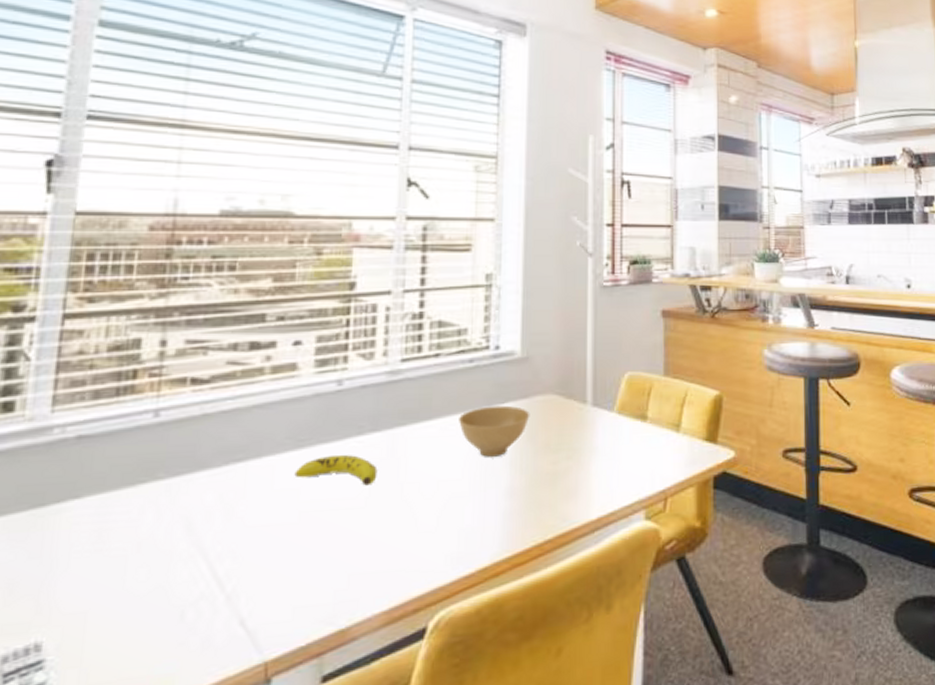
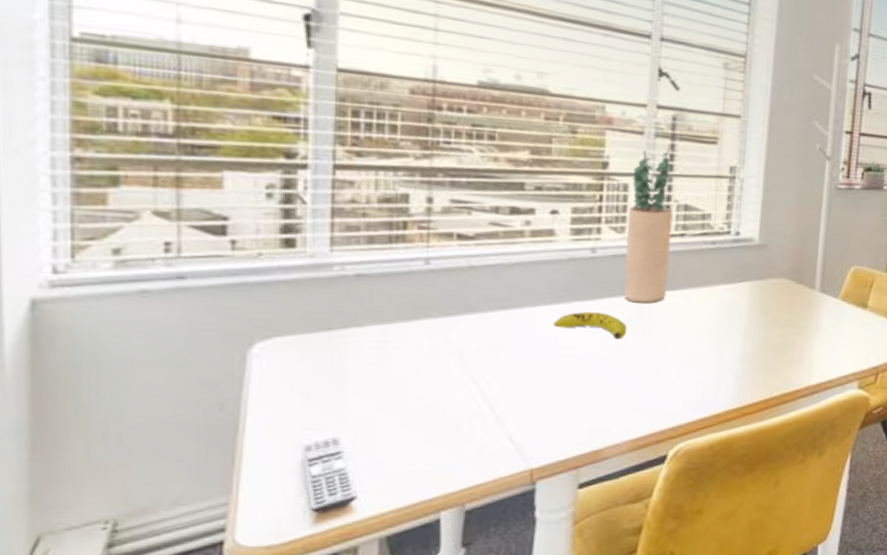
vase: none [372,256,426,439] -> present [623,144,673,303]
bowl: present [459,405,530,457] -> none [700,283,764,326]

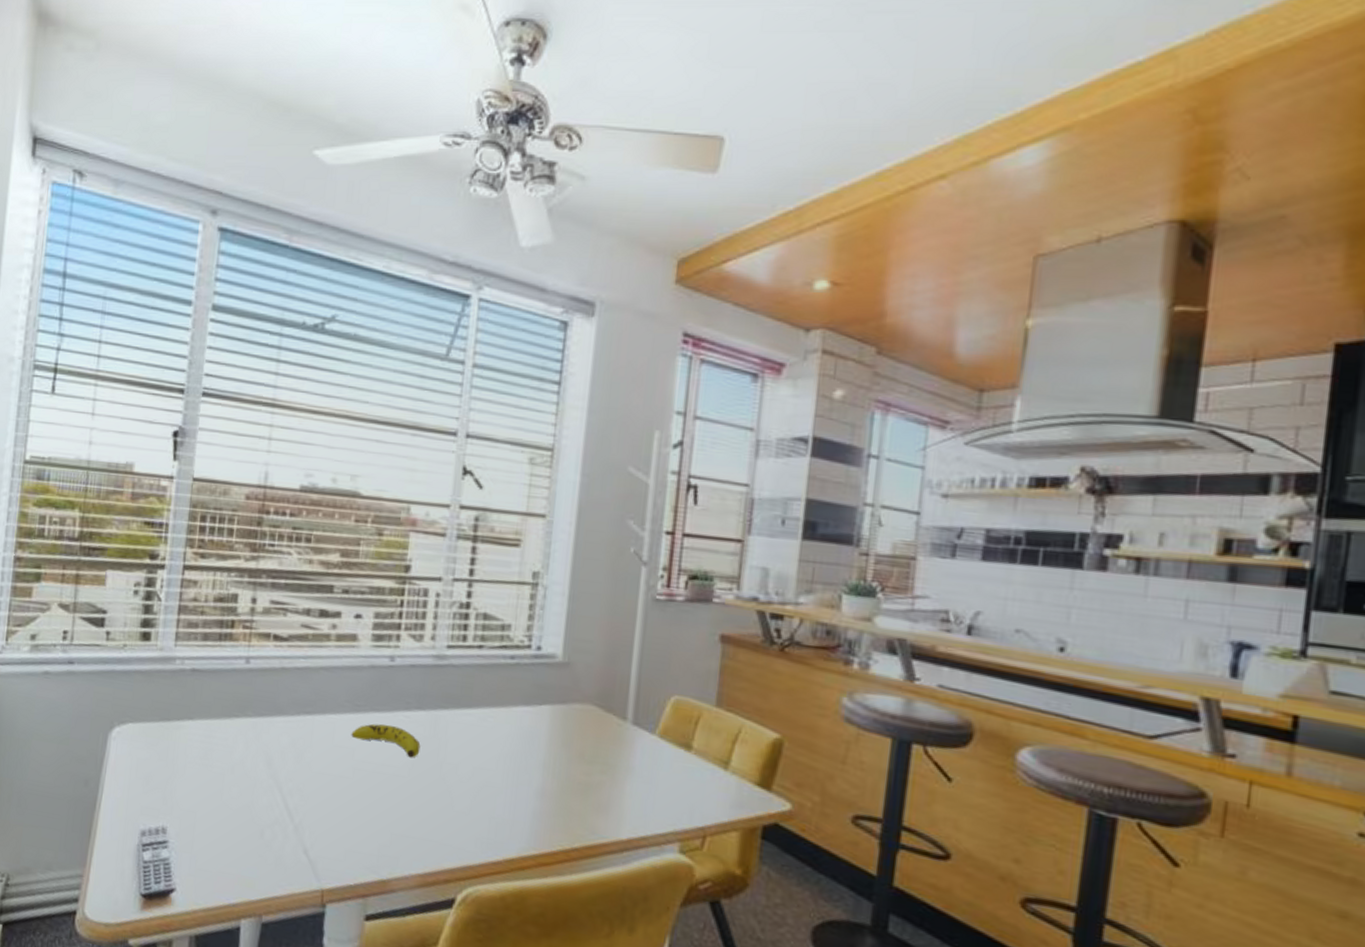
vase: present [623,144,673,303] -> none [418,546,474,721]

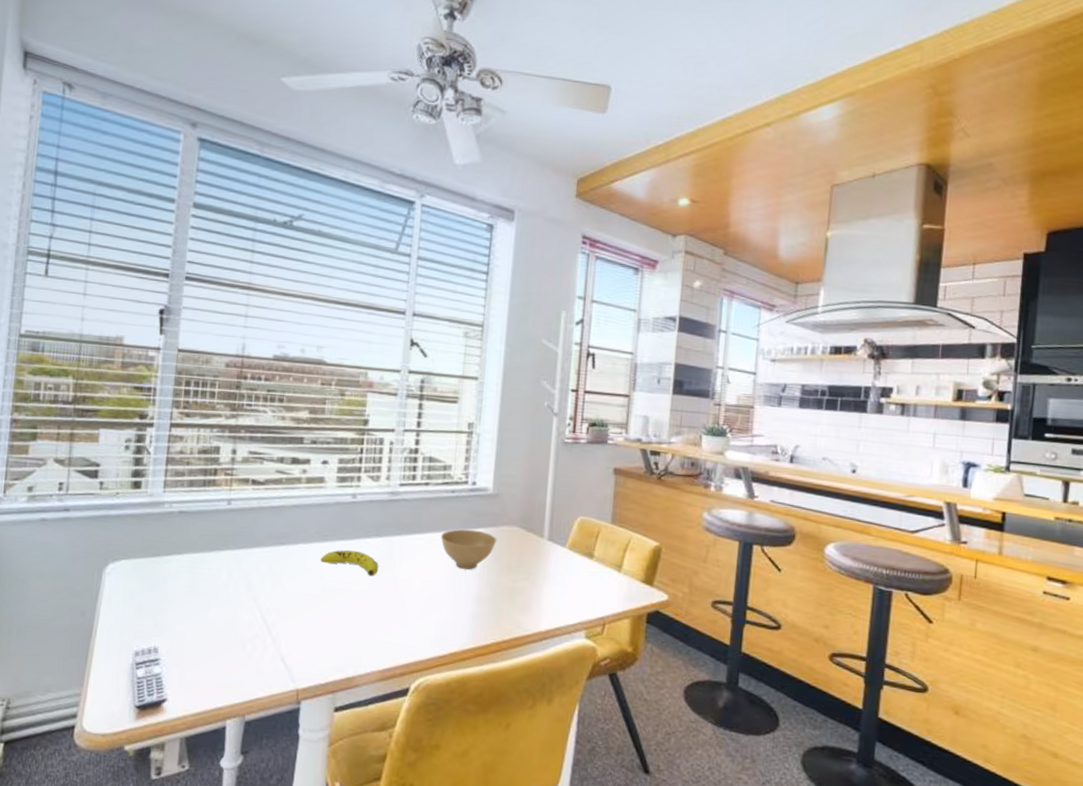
bowl: none [497,705,567,756] -> present [441,529,497,570]

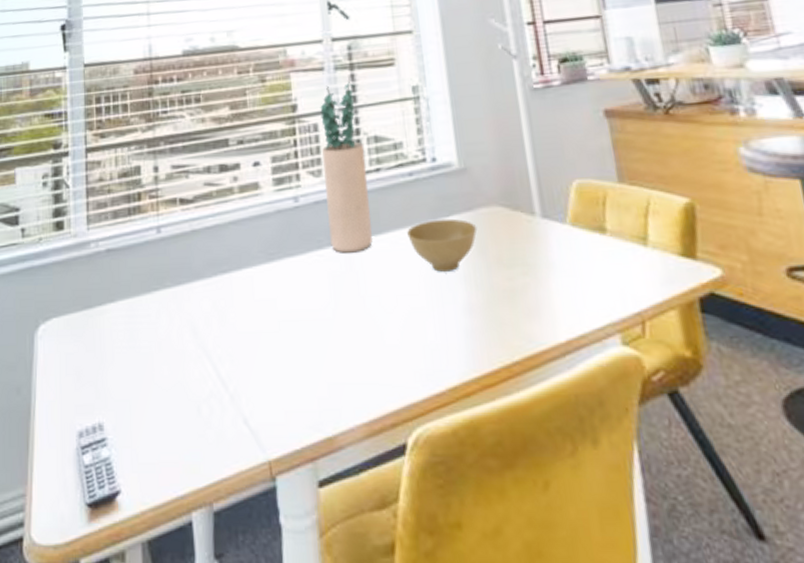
fruit: present [320,550,379,576] -> none [270,268,340,298]
vase: none [376,403,421,545] -> present [320,75,373,253]

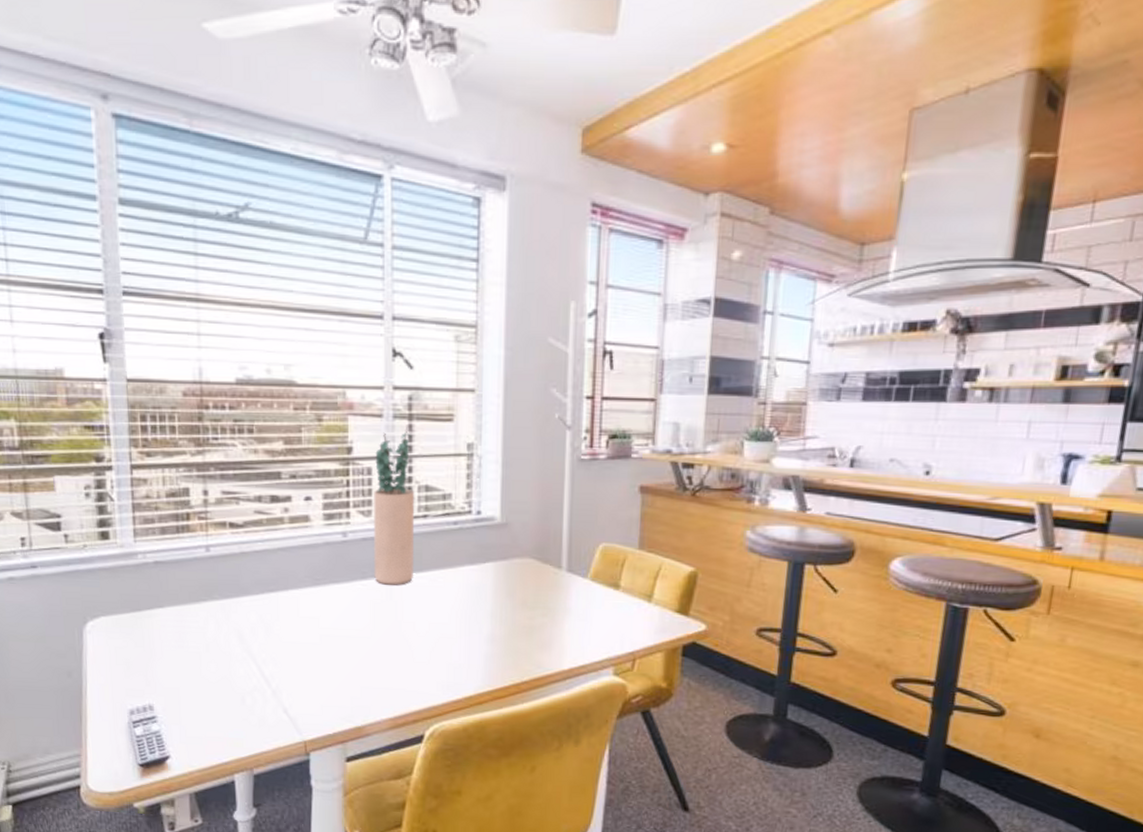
bowl: present [407,218,478,272] -> none [446,564,509,608]

